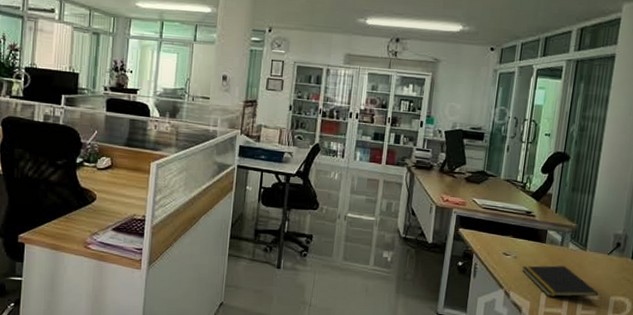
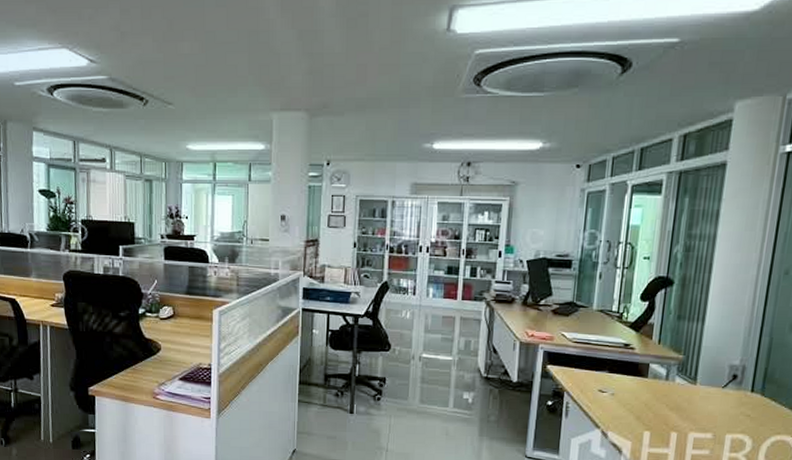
notepad: present [522,265,599,297] -> none [621,402,712,436]

